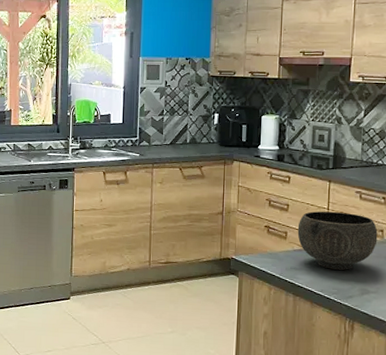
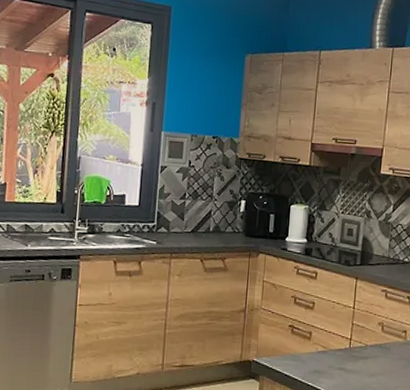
bowl: present [297,211,378,270] -> none [322,310,401,373]

